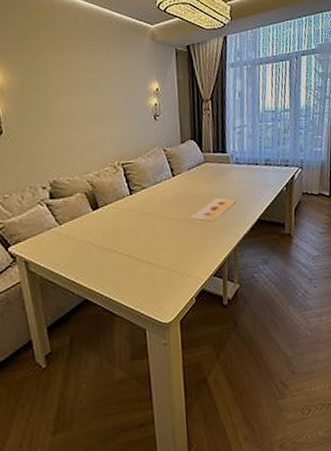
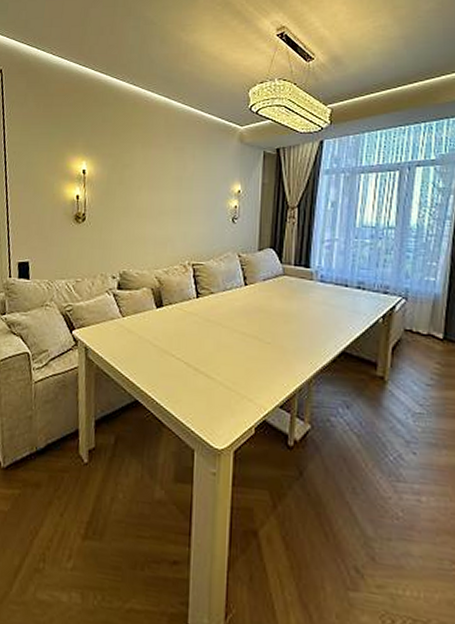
painting: present [189,197,237,222] -> none [258,316,317,344]

